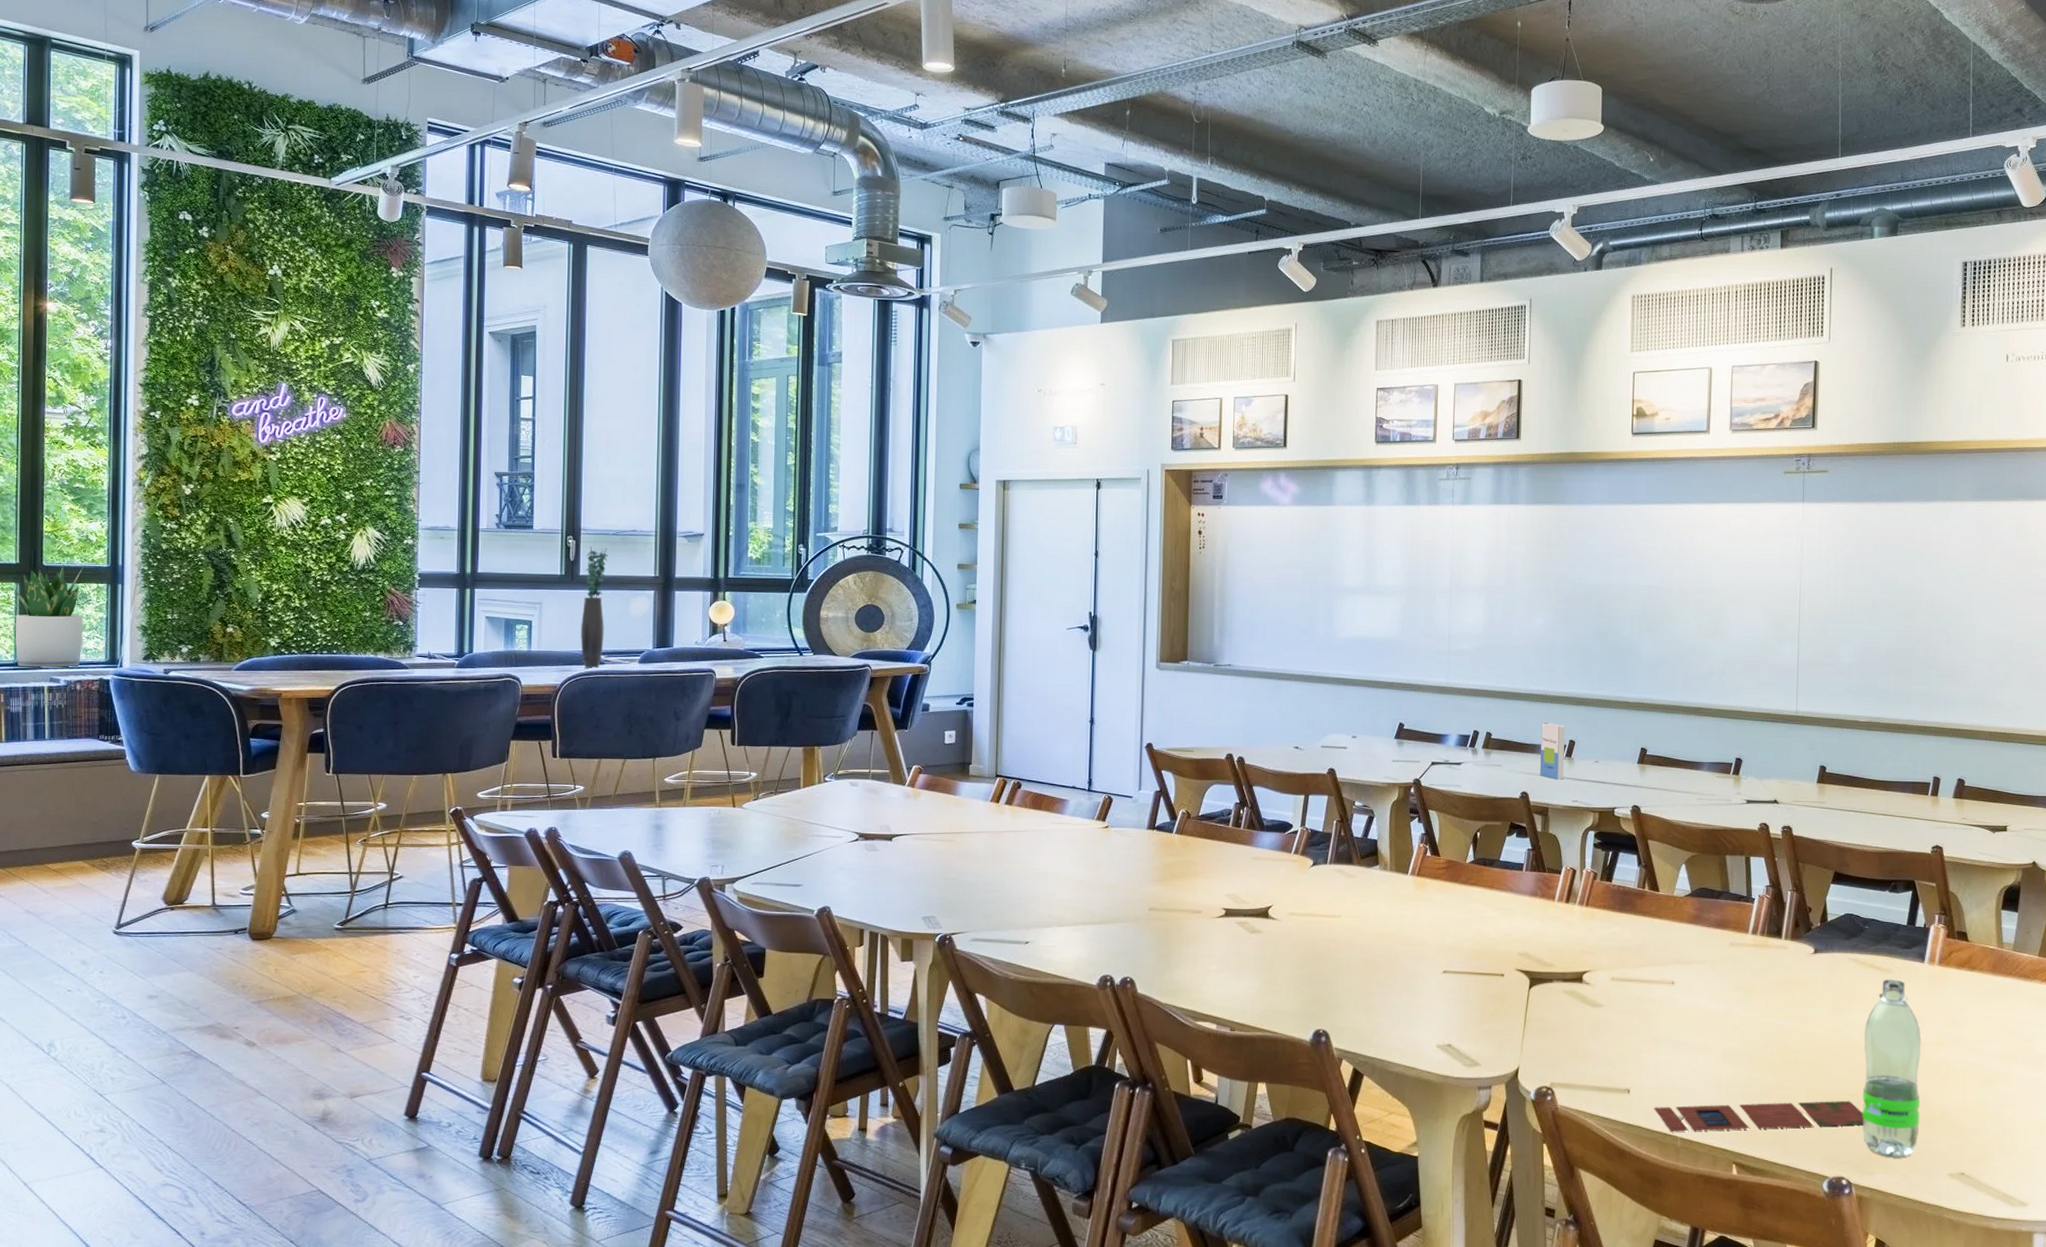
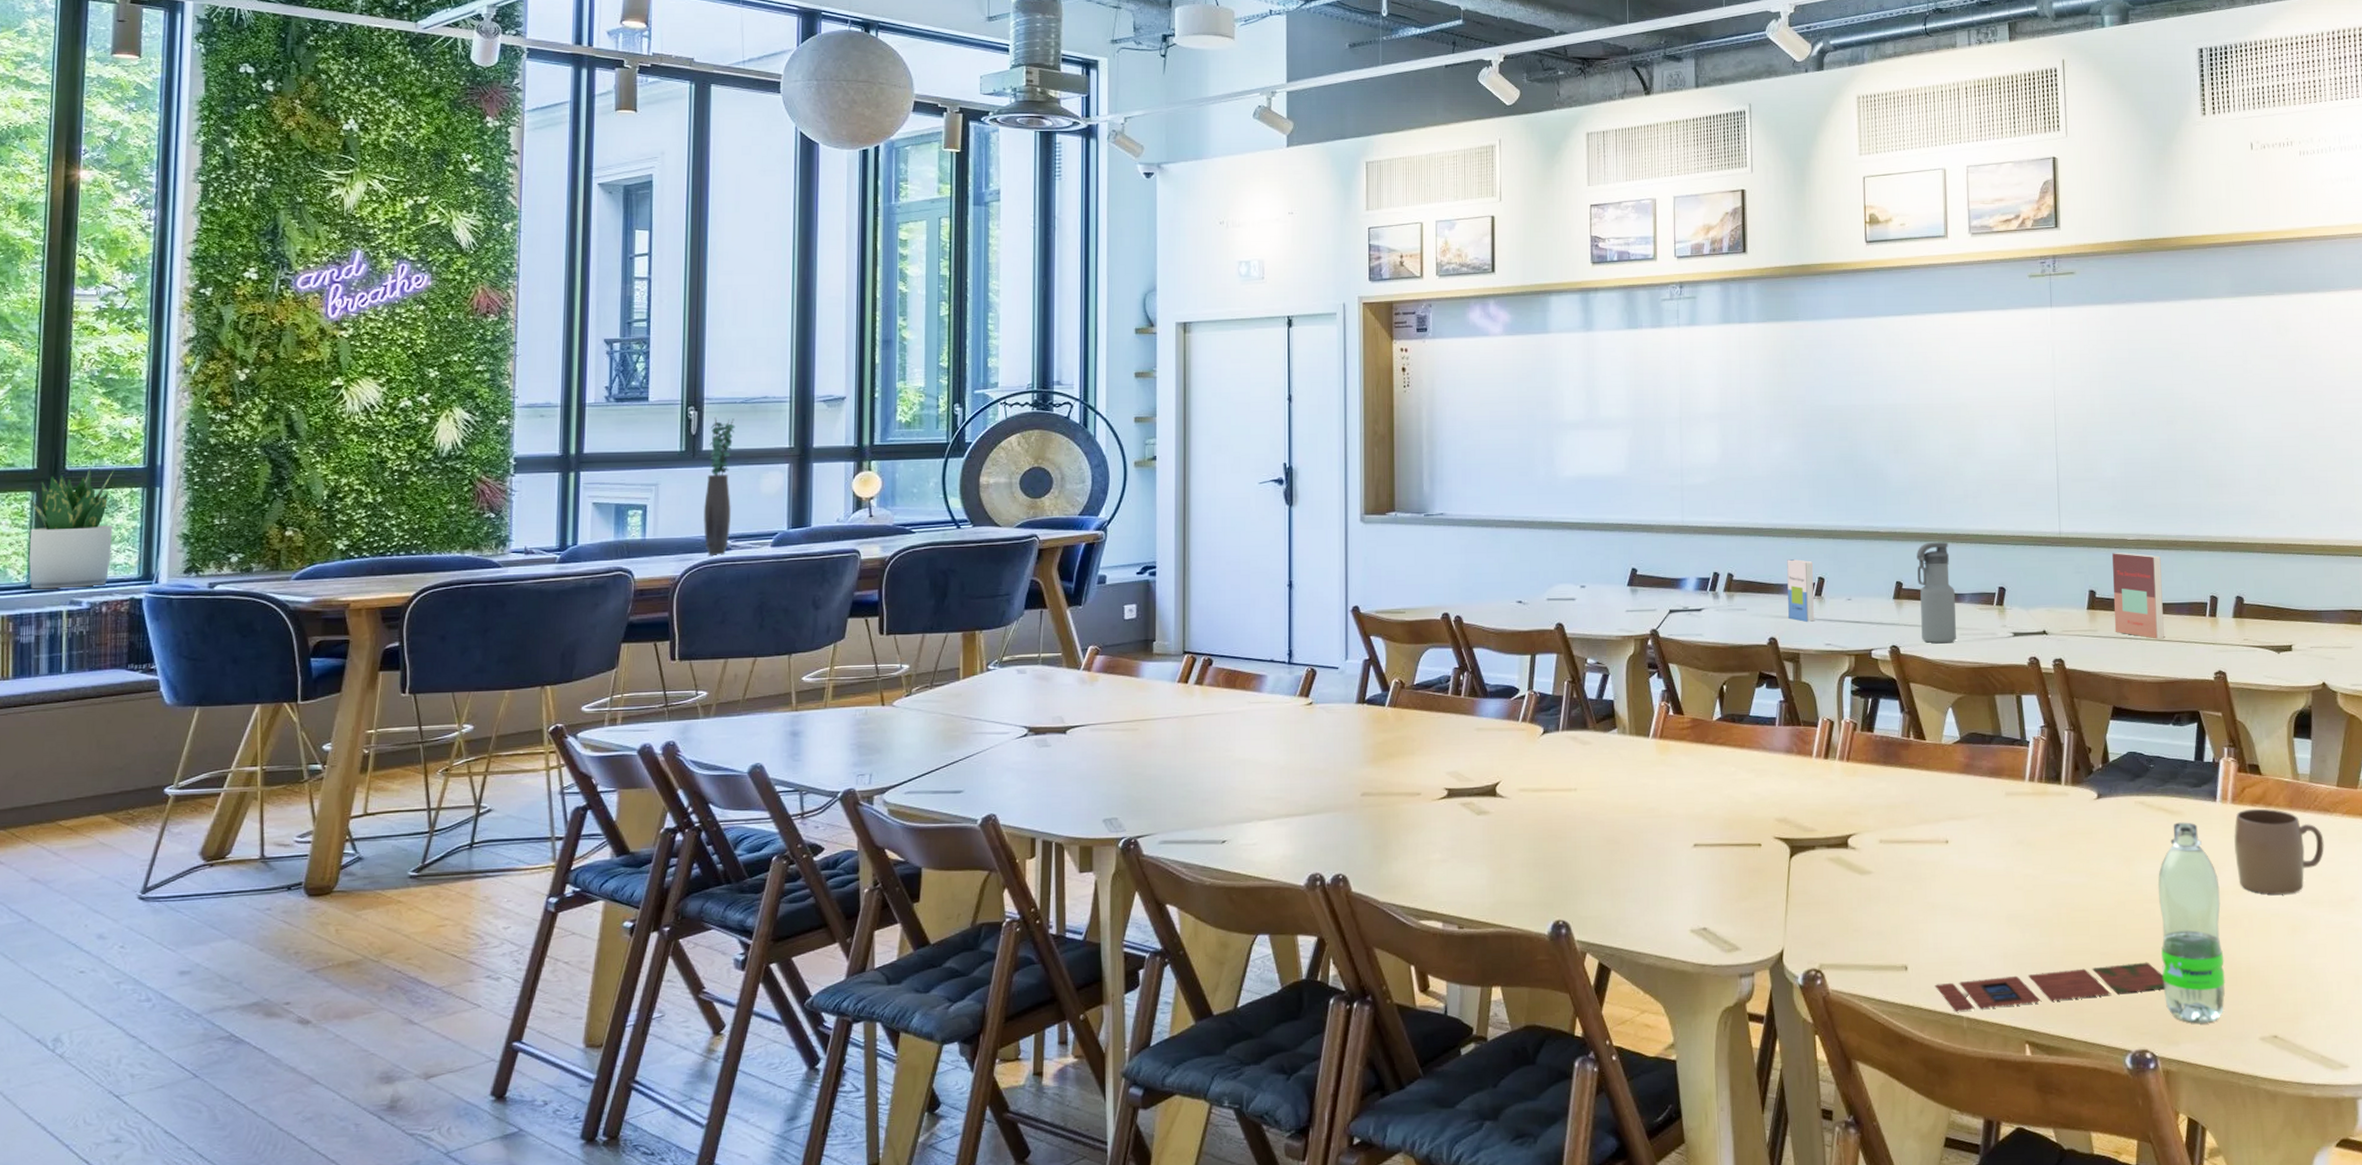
water bottle: none [1661,714,1696,806] -> present [1917,541,1956,644]
book: none [1841,733,1889,814] -> present [2112,553,2164,639]
mug: none [1937,971,2022,1049] -> present [2233,808,2324,895]

